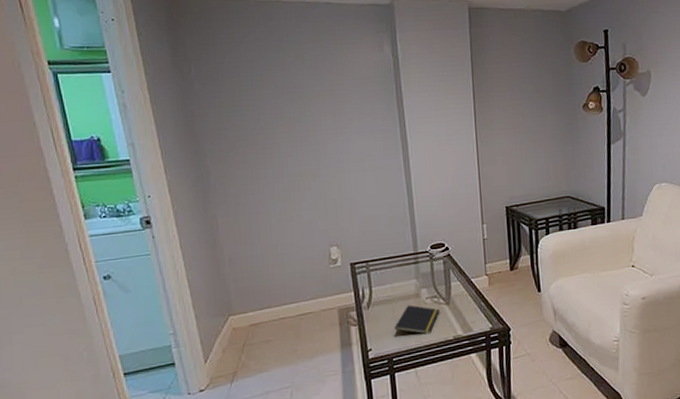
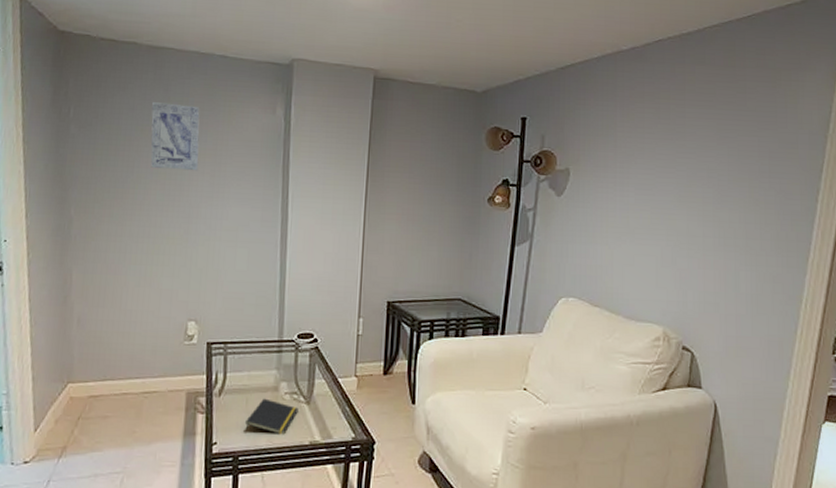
wall art: none [268,52,320,113] -> present [150,102,200,171]

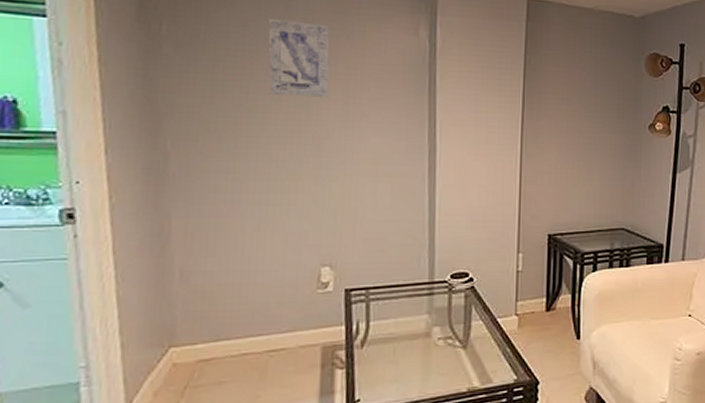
notepad: present [244,398,299,435] -> none [392,346,454,386]

